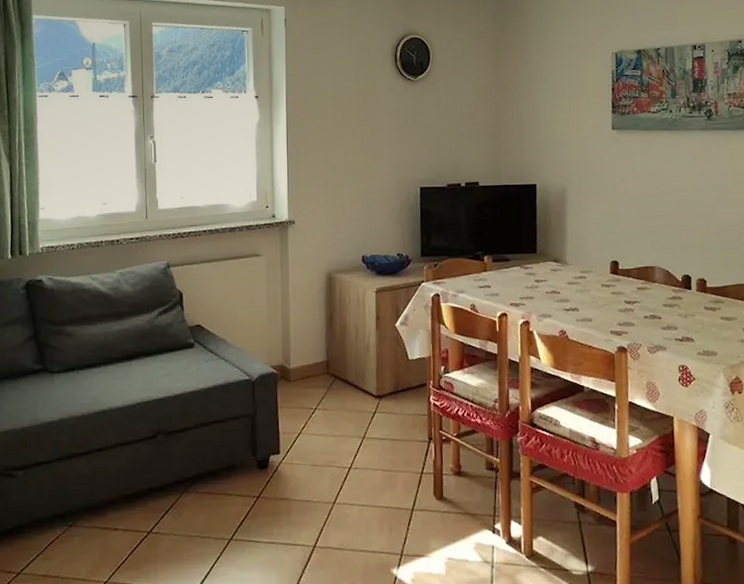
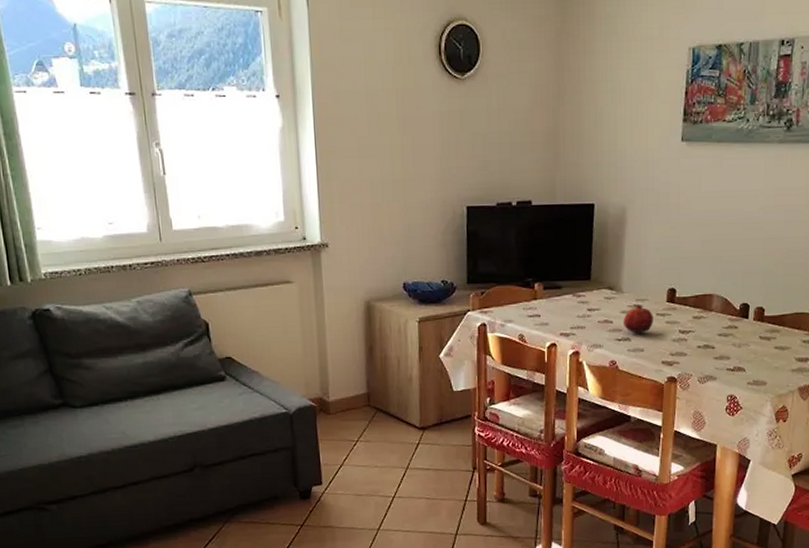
fruit: none [569,276,599,304] -> present [622,305,653,334]

